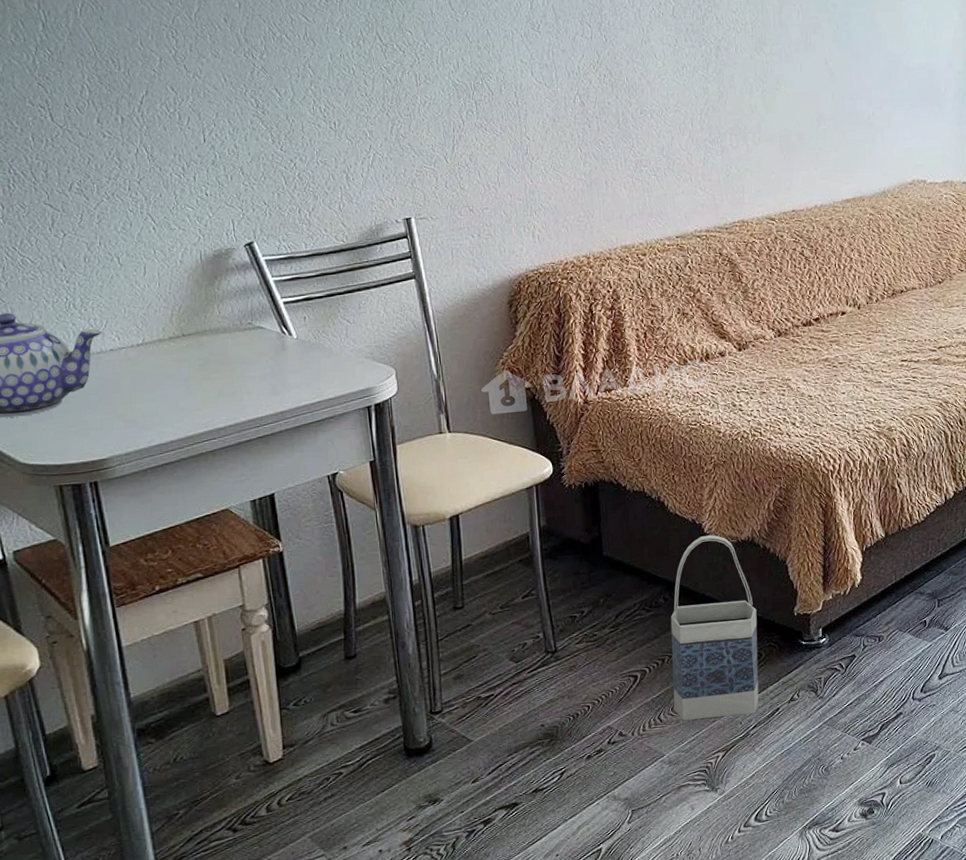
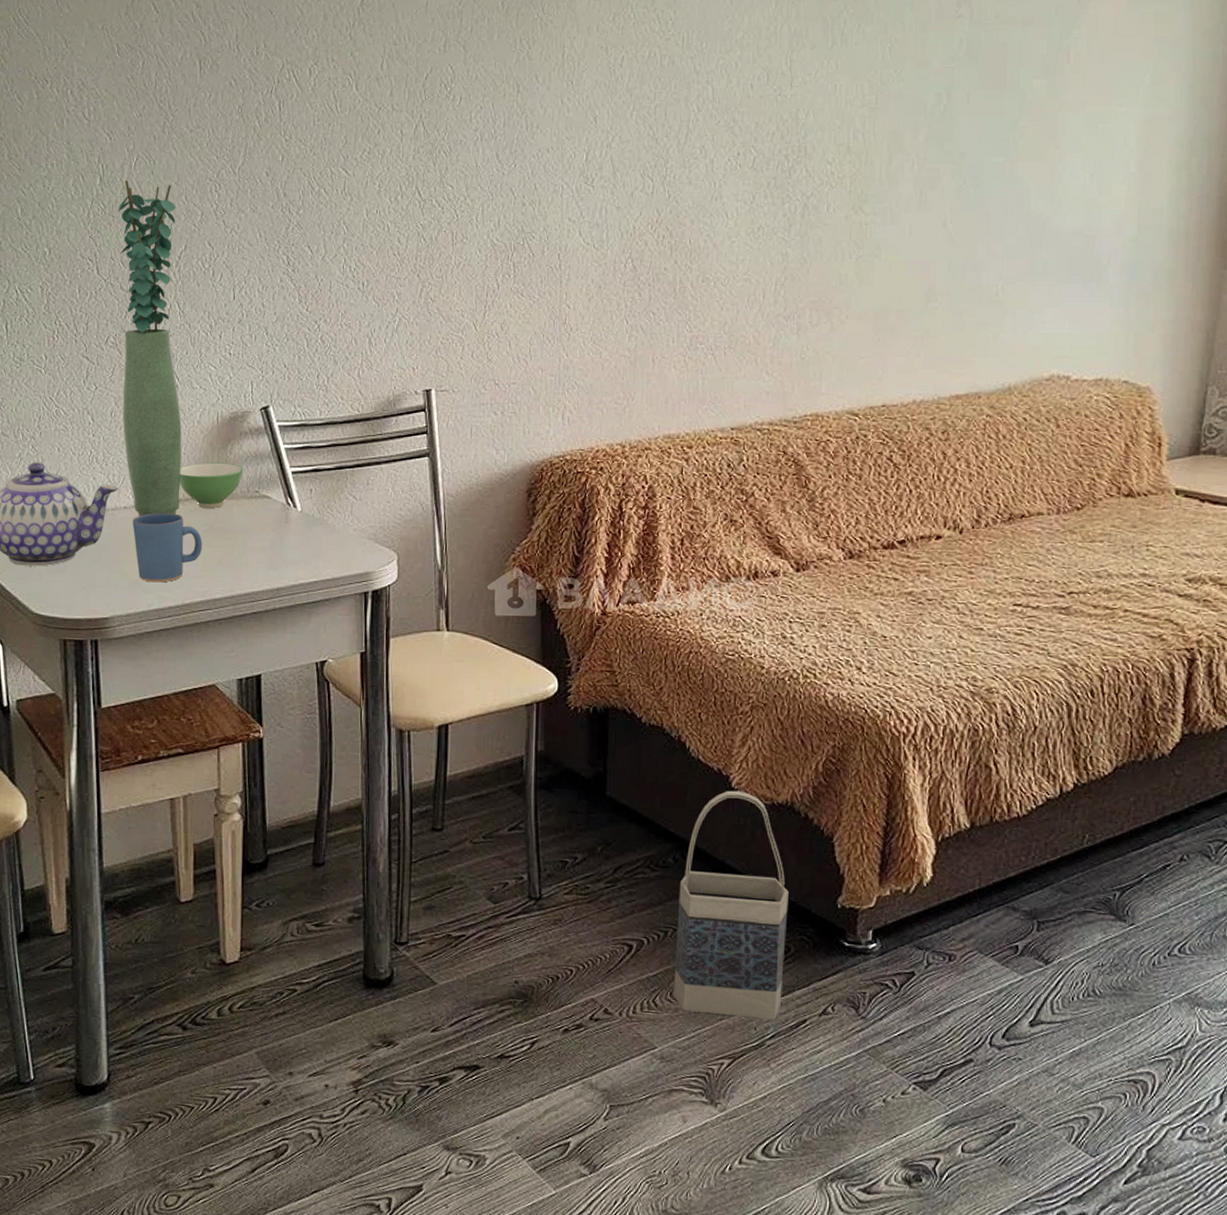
vase: none [66,26,171,358] -> present [117,180,182,517]
mug: none [121,351,200,420] -> present [132,513,203,583]
bowl: none [166,298,234,344] -> present [179,462,244,509]

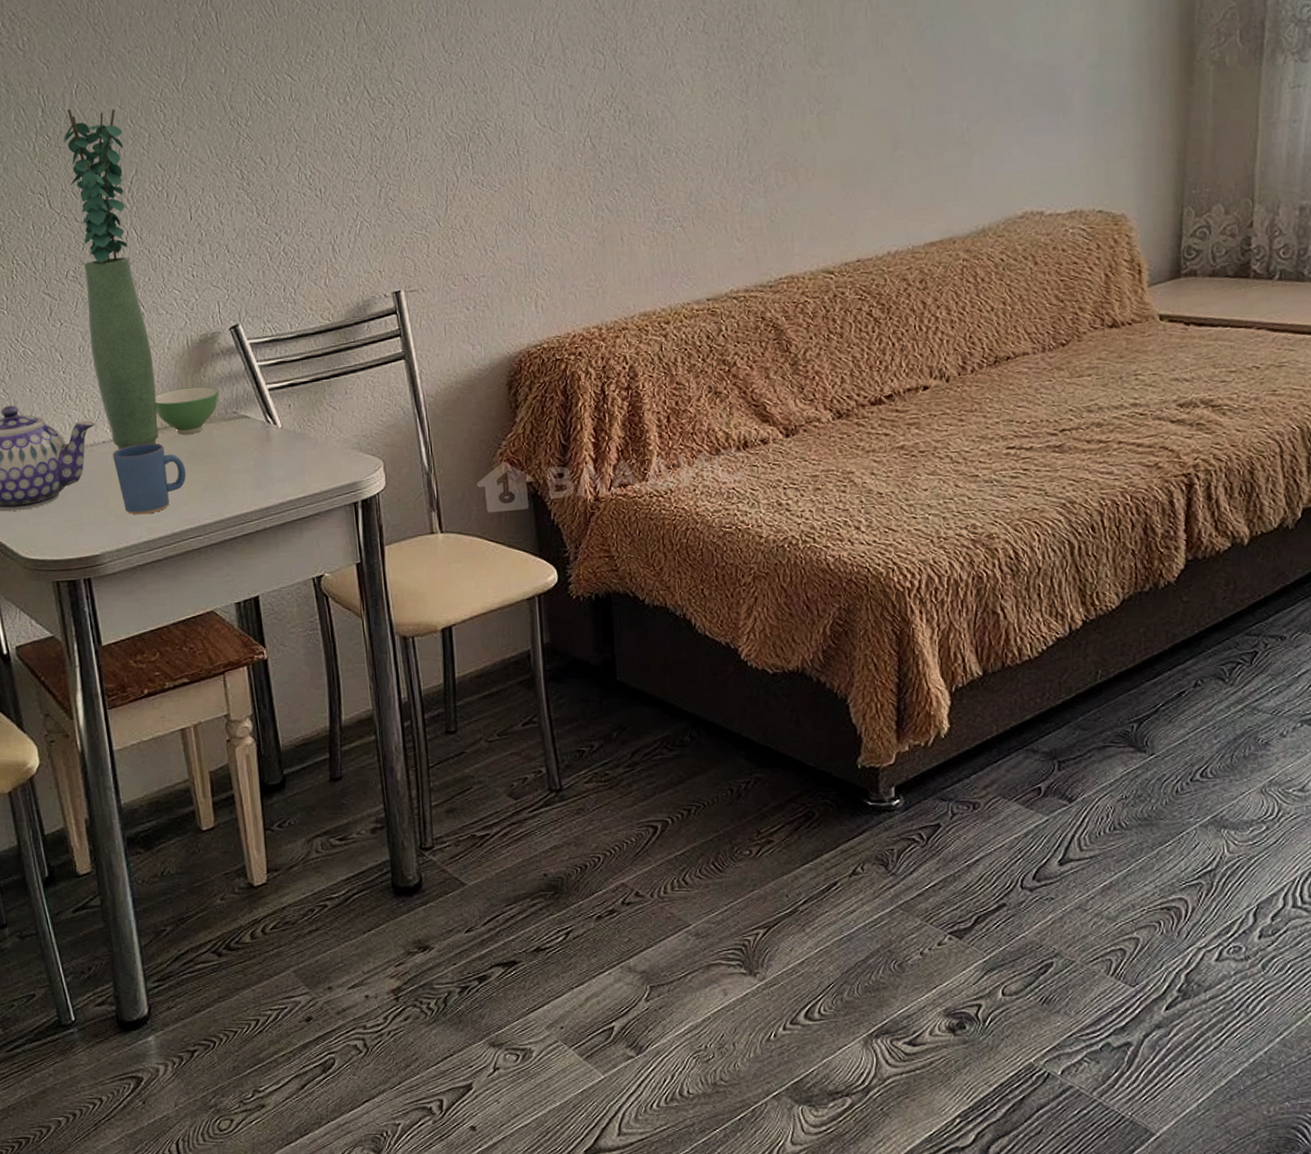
bag: present [674,790,789,1020] -> none [698,662,811,886]

